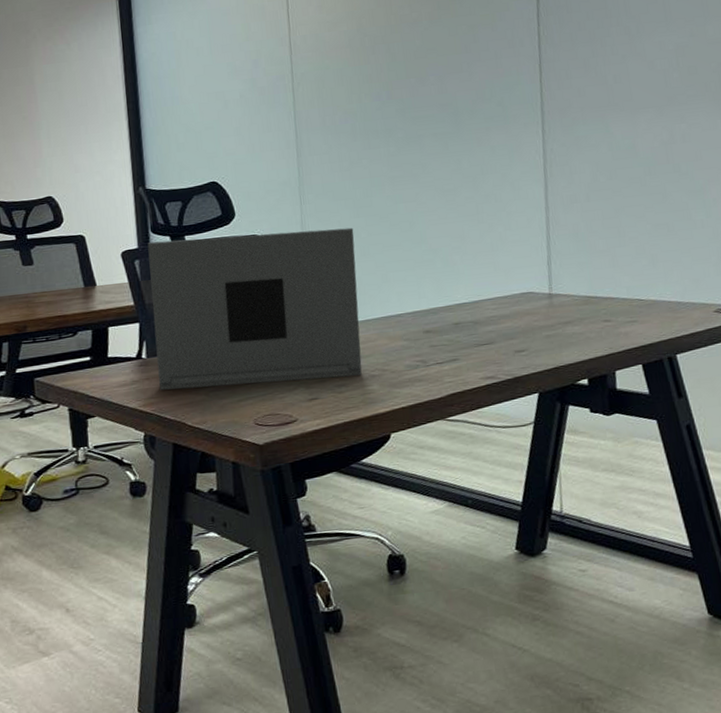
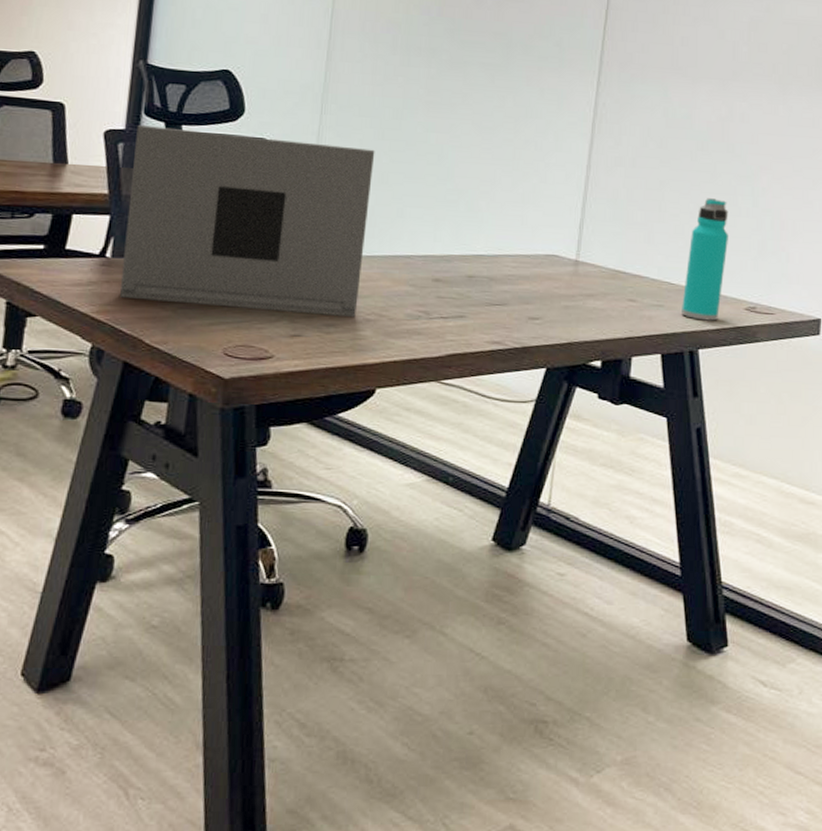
water bottle: none [652,216,691,329] -> present [682,198,728,321]

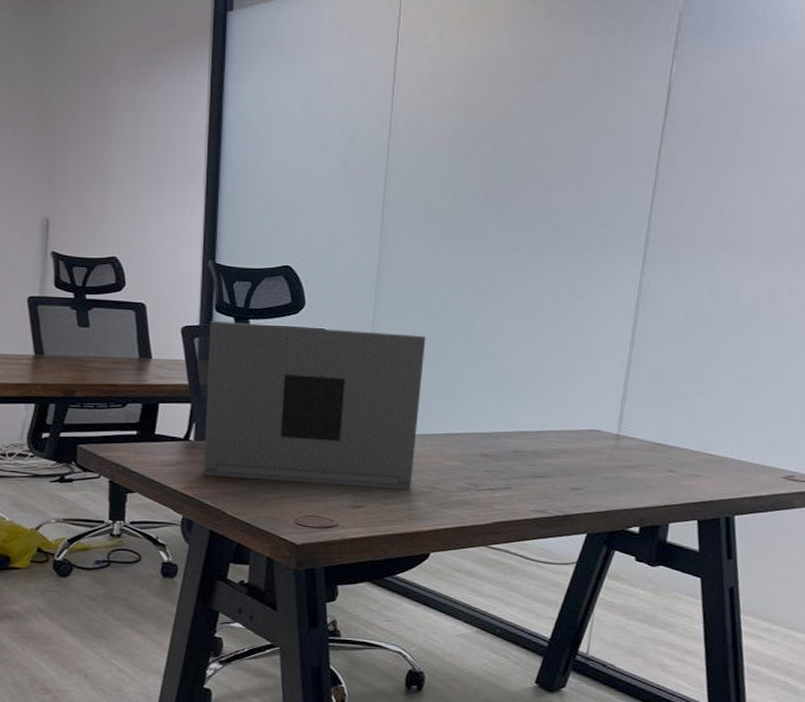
water bottle: present [682,198,728,321] -> none [719,372,771,489]

